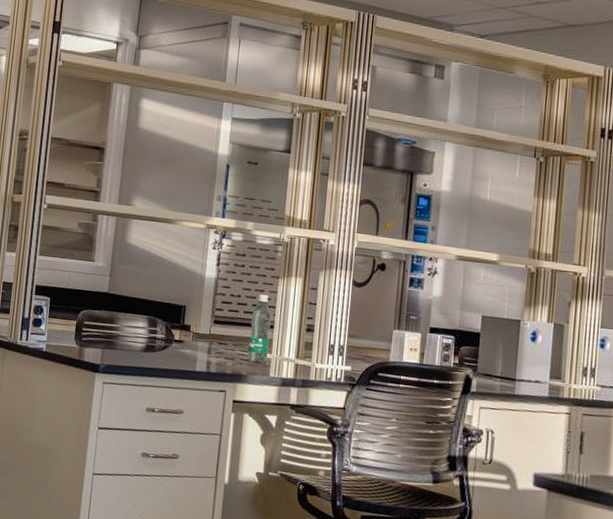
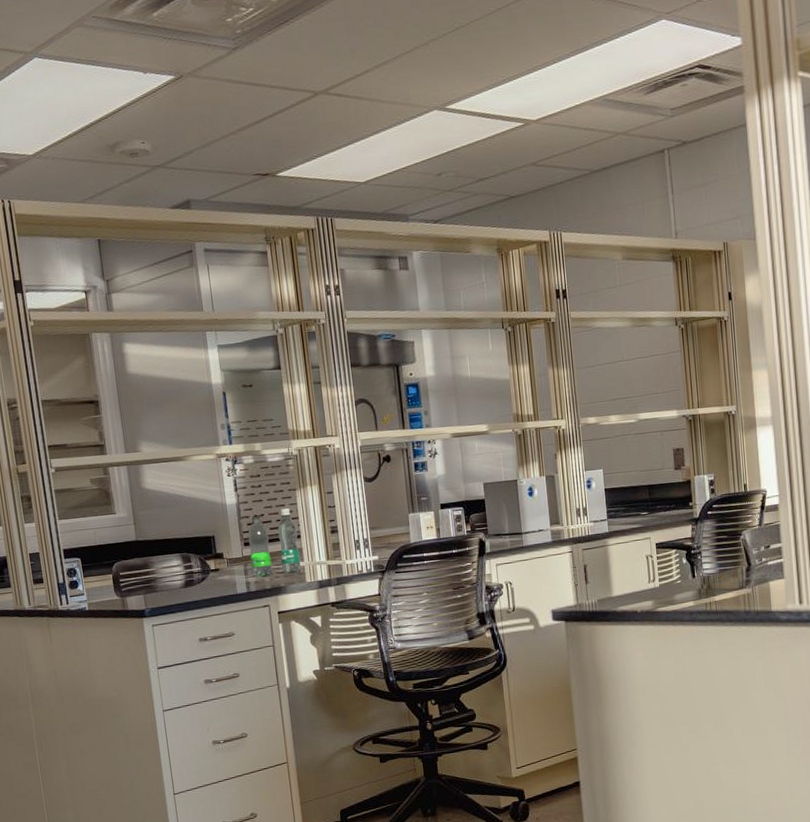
bottle: none [216,295,241,362] -> present [247,515,272,578]

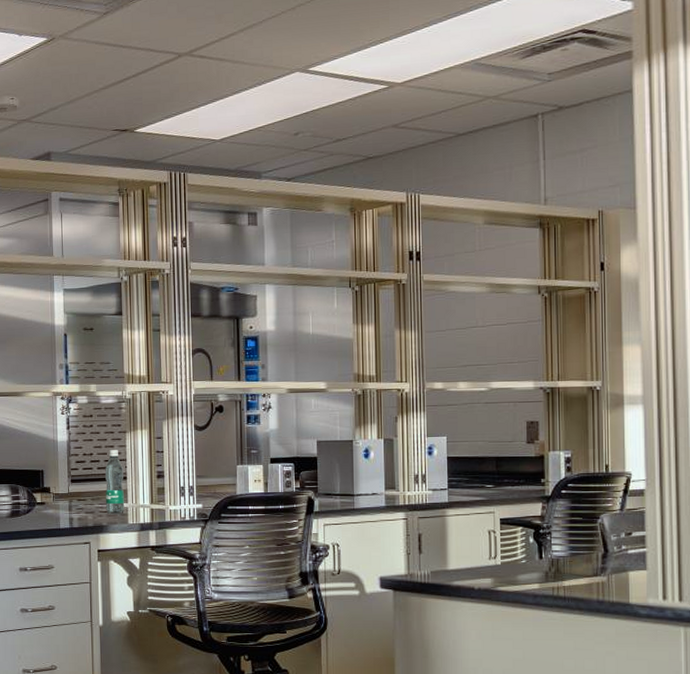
bottle: present [247,515,272,578] -> none [75,454,96,515]

